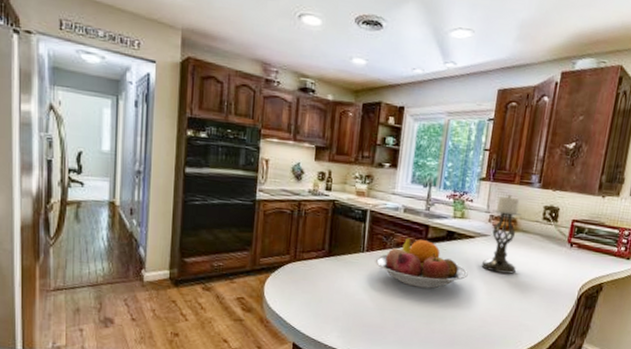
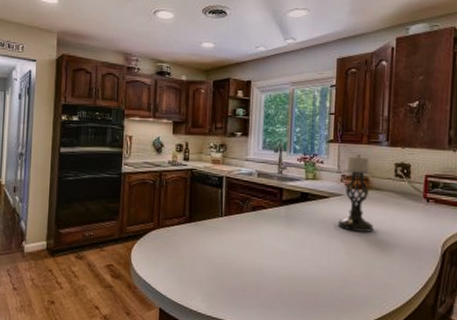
fruit bowl: present [375,237,468,289] -> none [233,200,325,250]

